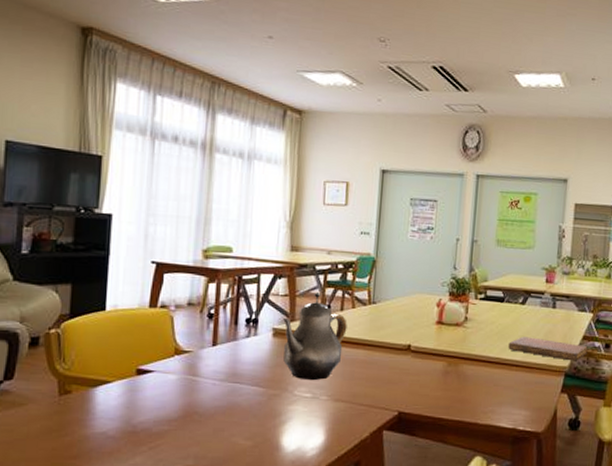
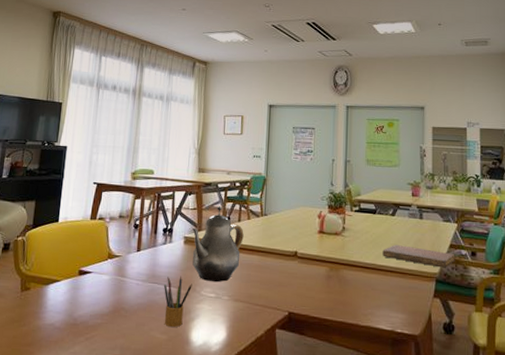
pencil box: none [247,374,283,432] -> present [163,276,192,327]

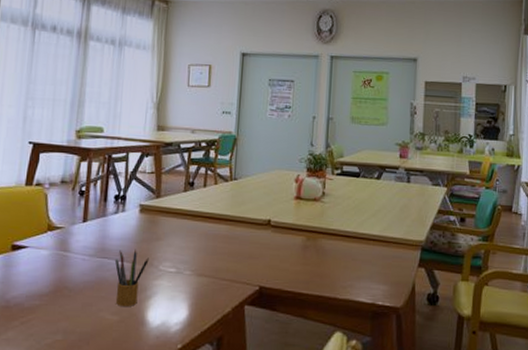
teapot: present [192,205,244,283] -> none [149,168,210,256]
notebook: present [382,245,455,268] -> none [365,211,443,235]

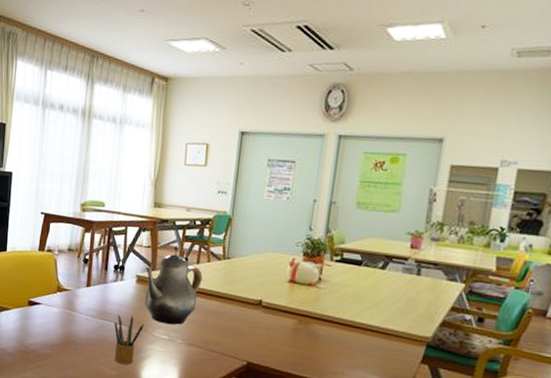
teapot: none [149,168,210,256] -> present [145,245,203,325]

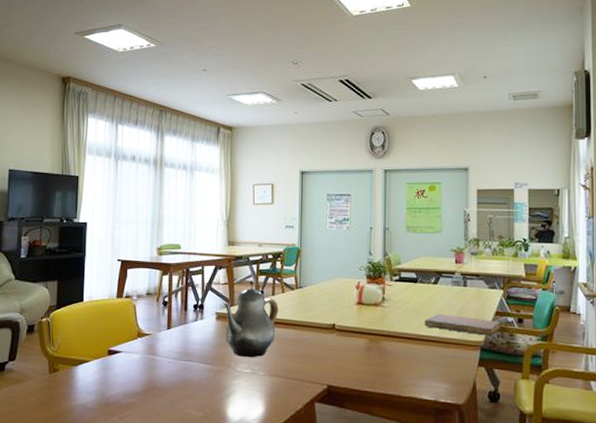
pencil box: present [113,314,144,365] -> none [196,352,227,404]
notebook: none [364,302,457,333] -> present [424,314,501,336]

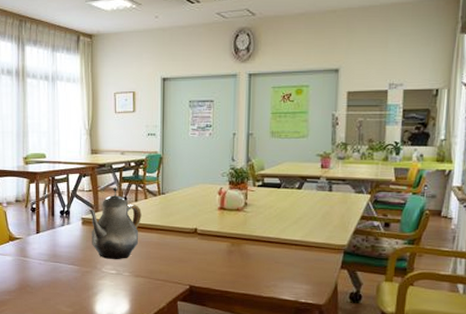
notebook: present [424,314,501,336] -> none [287,218,367,240]

